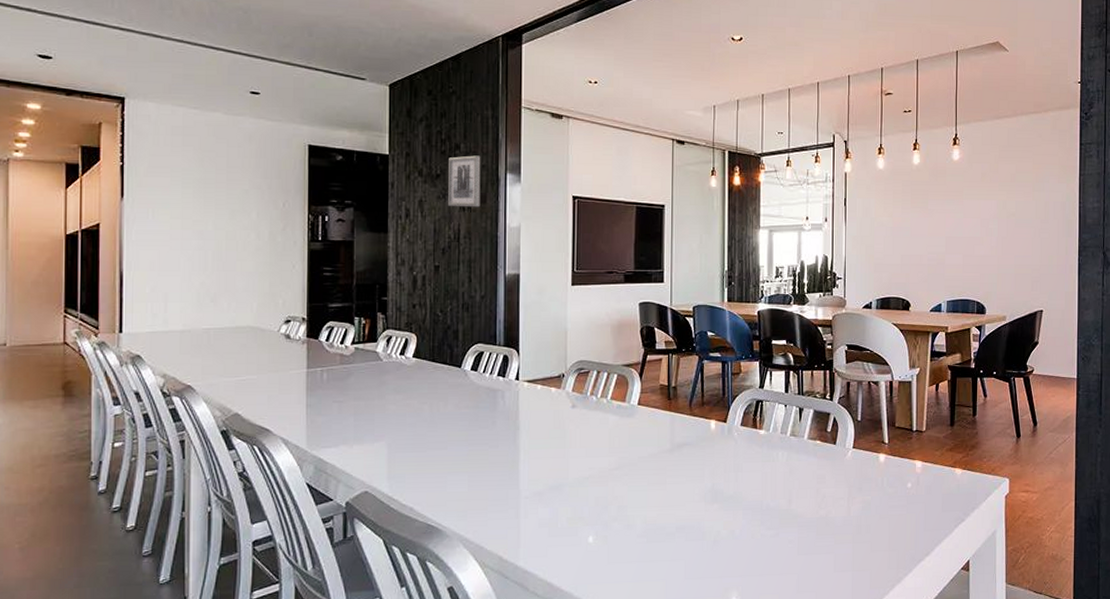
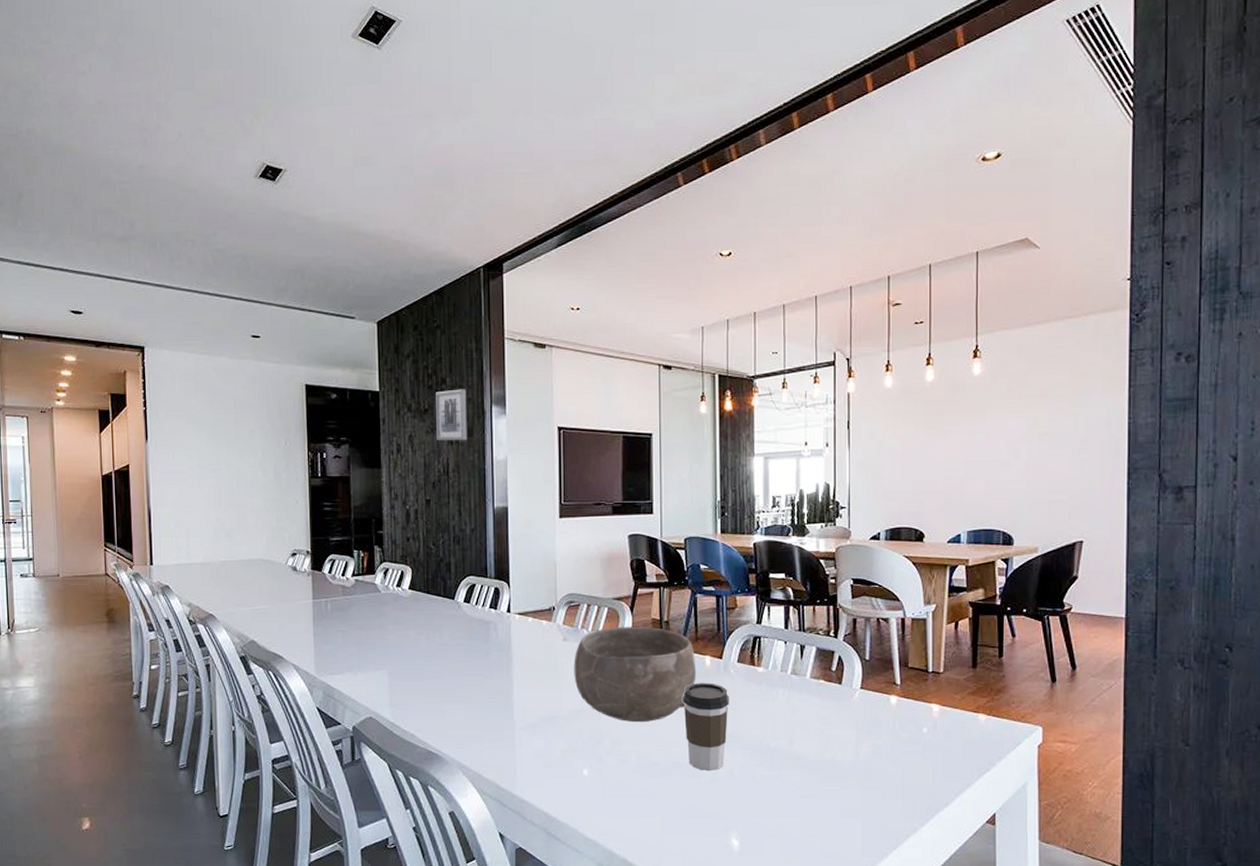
bowl: none [582,392,702,488] -> present [574,626,697,723]
coffee cup: none [688,446,732,532] -> present [683,683,729,770]

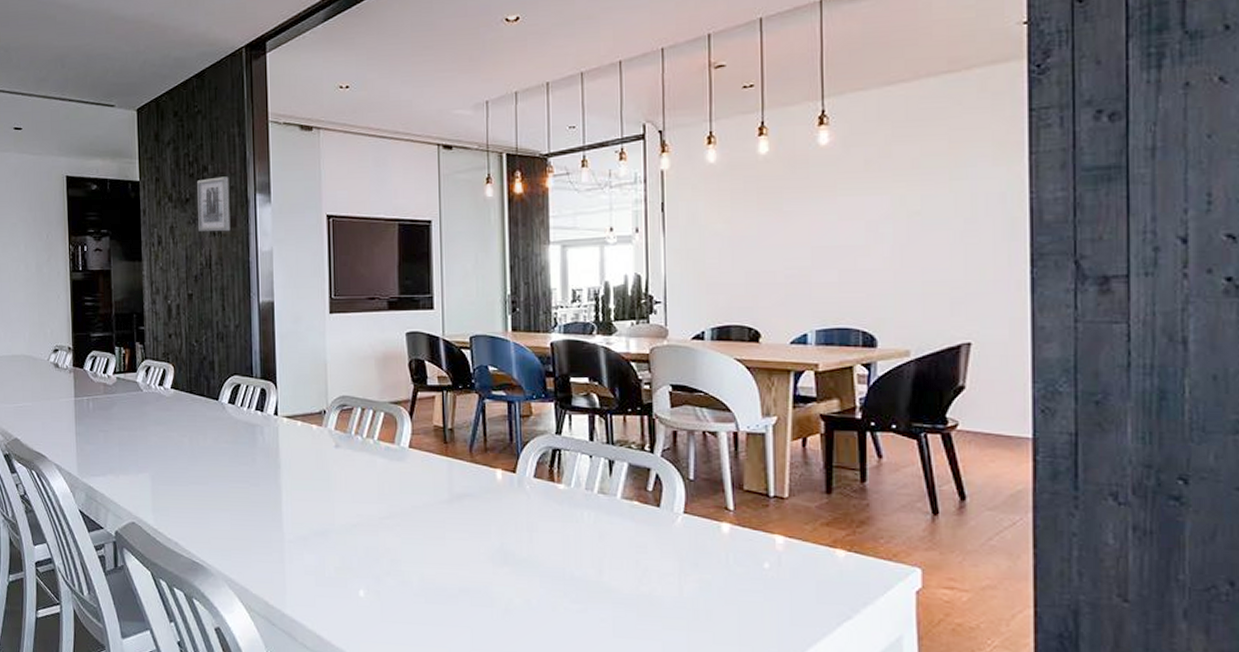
bowl: present [574,626,697,723] -> none [347,433,486,541]
coffee cup: present [683,683,729,770] -> none [471,499,525,599]

